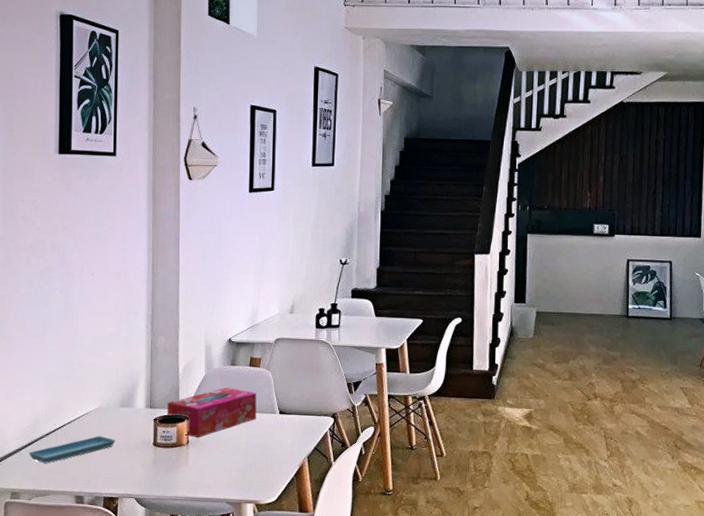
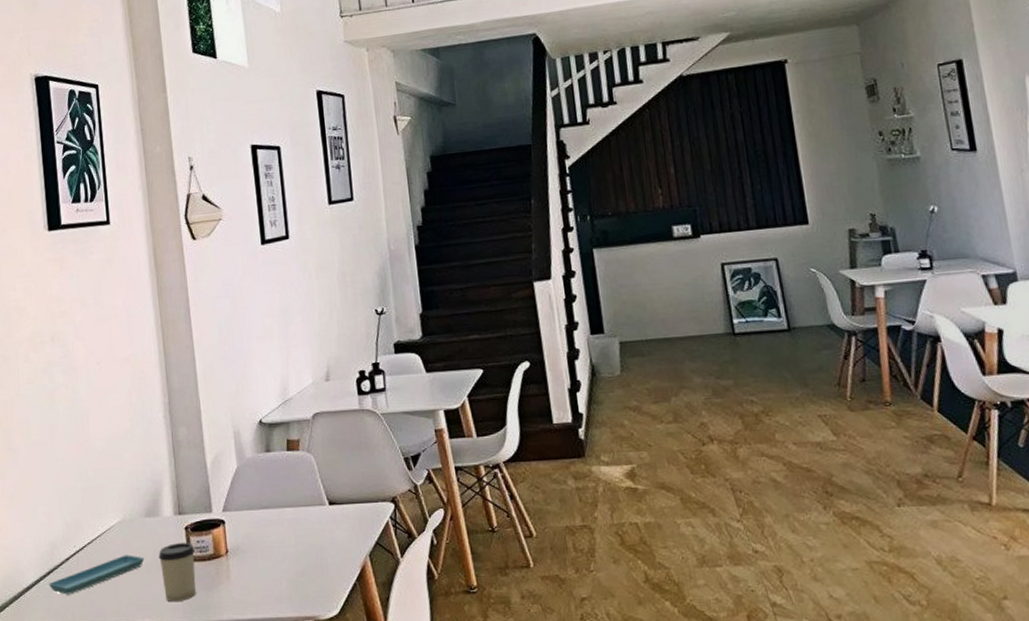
cup: none [128,431,161,479] -> present [158,543,196,603]
tissue box: present [167,387,257,437] -> none [198,479,303,545]

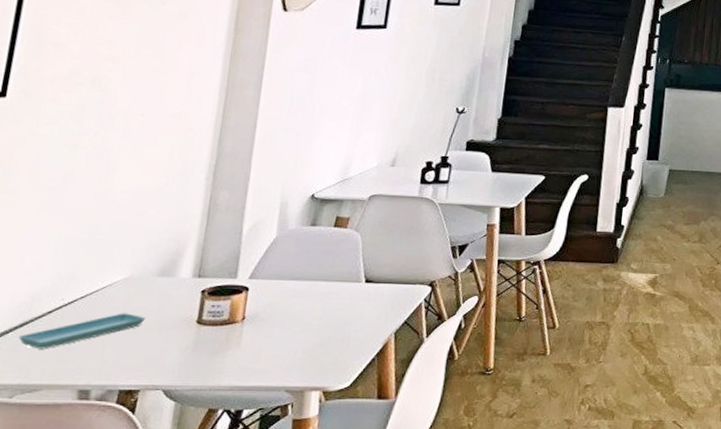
cup: present [158,543,196,603] -> none [160,306,208,365]

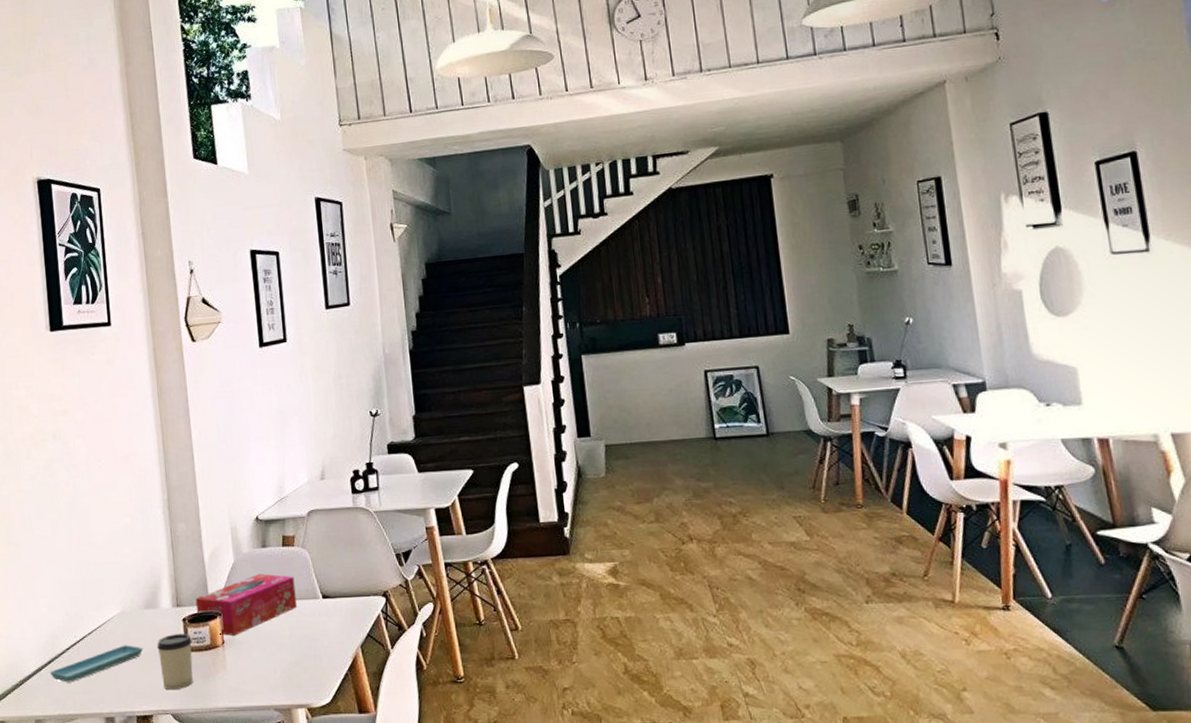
cup: none [160,306,208,365] -> present [157,634,193,691]
tissue box: none [219,252,340,312] -> present [195,573,297,636]

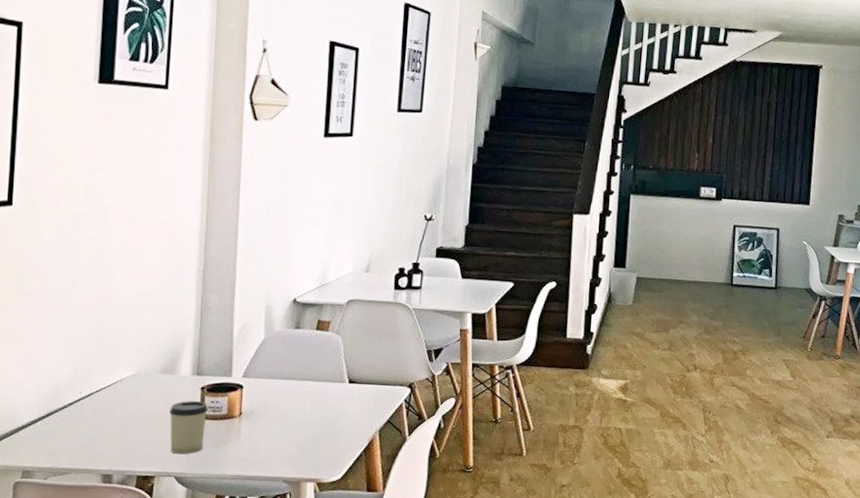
saucer: present [49,645,143,683] -> none [46,406,154,437]
tissue box: present [195,573,297,636] -> none [217,353,324,409]

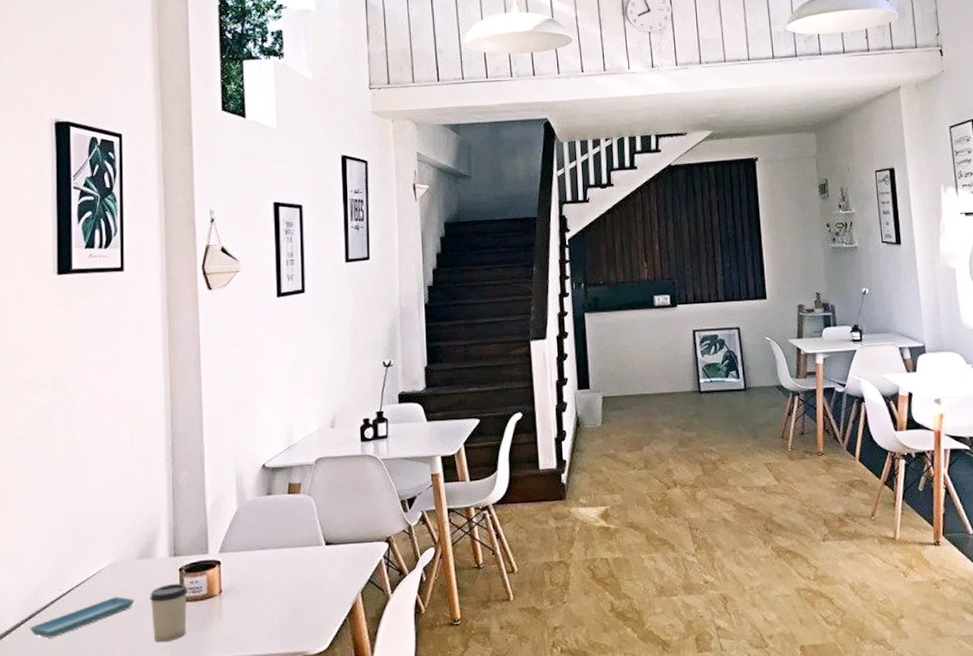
saucer: none [46,406,154,437] -> present [29,596,135,638]

